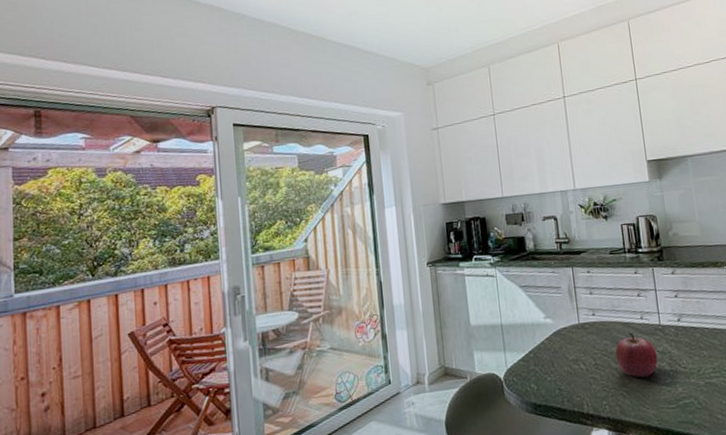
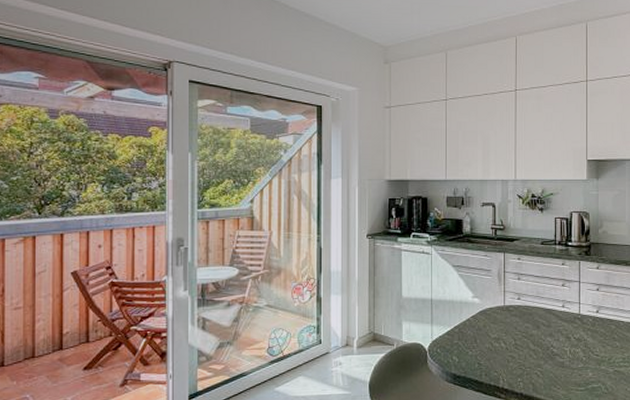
fruit: present [615,332,658,378] -> none [535,318,573,361]

